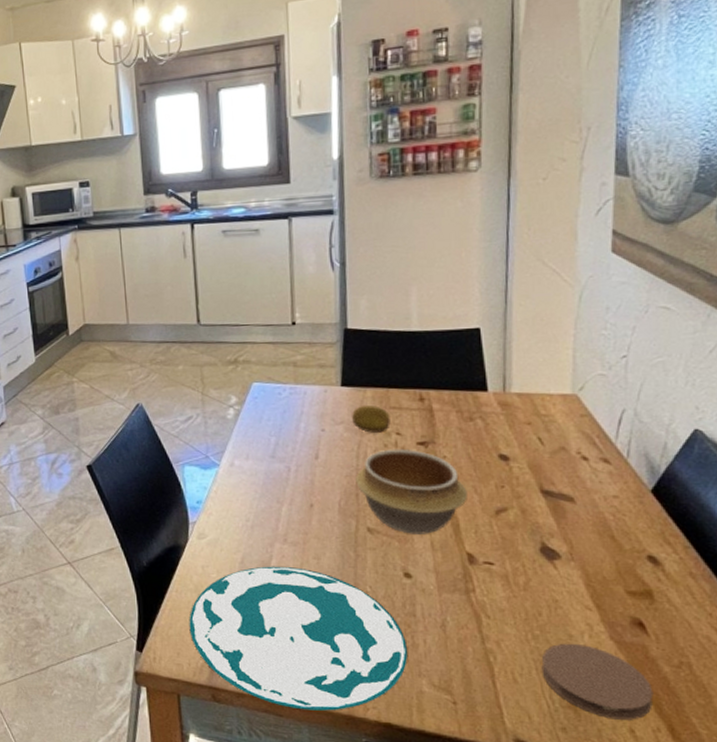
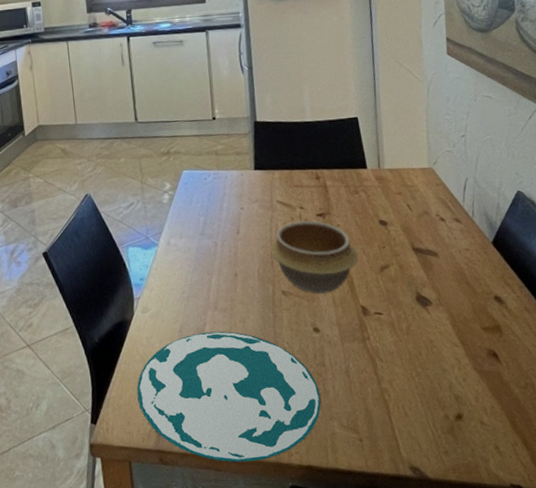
fruit: present [352,404,390,433] -> none [264,184,295,209]
coaster: present [541,643,654,720] -> none [425,376,510,439]

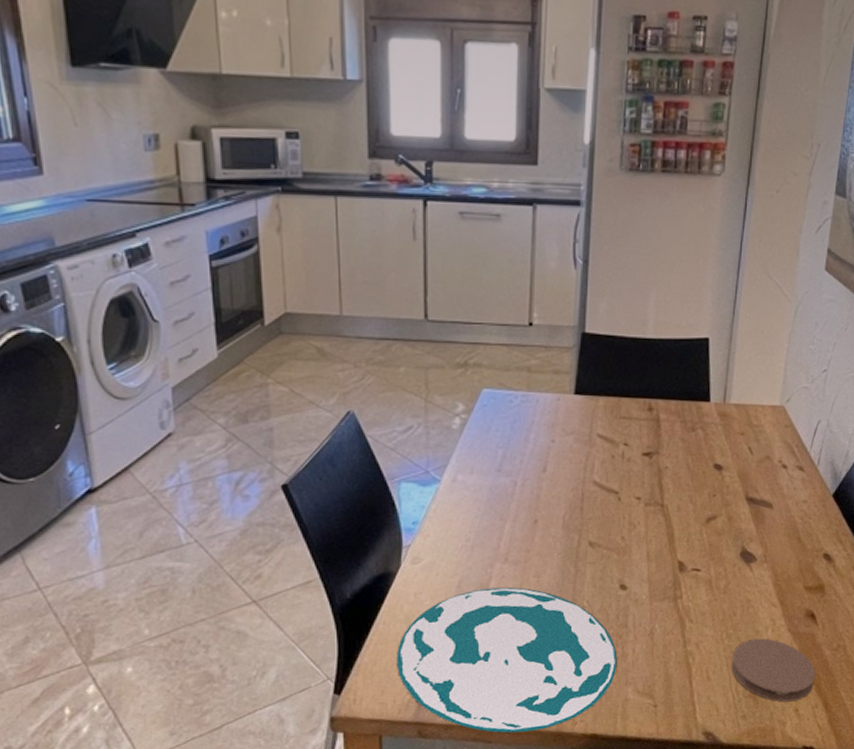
bowl: present [270,220,358,294] -> none [581,459,684,546]
coaster: none [425,376,510,439] -> present [731,638,816,702]

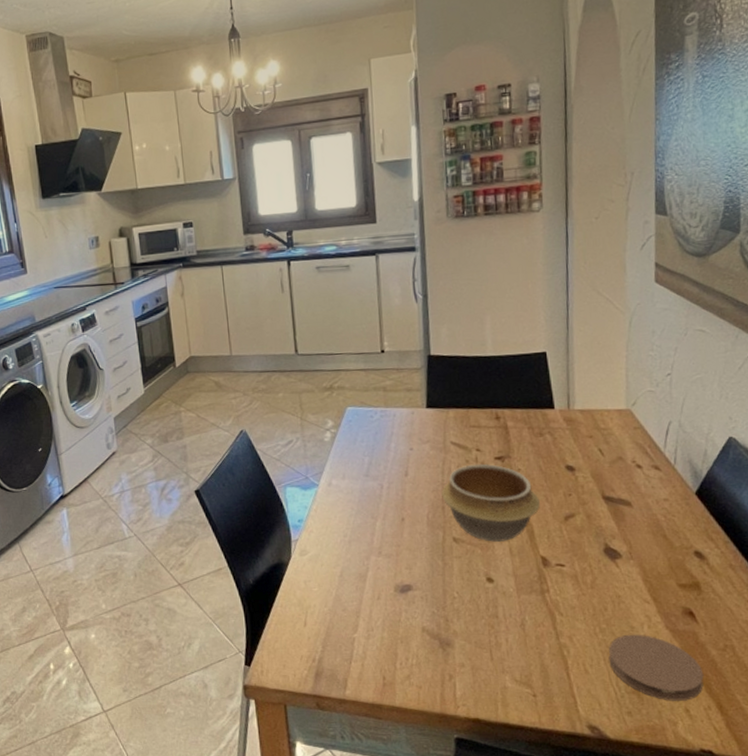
plate: present [396,587,617,733] -> none [293,577,492,712]
bowl: none [581,459,684,546] -> present [441,463,540,542]

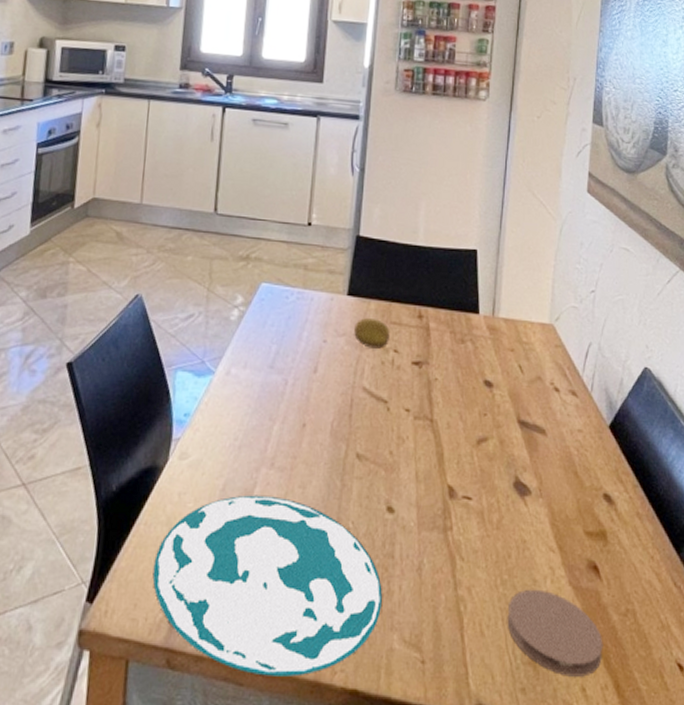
plate: none [293,577,492,712] -> present [152,495,382,677]
fruit: none [437,424,471,450] -> present [354,317,390,349]
bowl: present [441,463,540,542] -> none [350,367,453,463]

